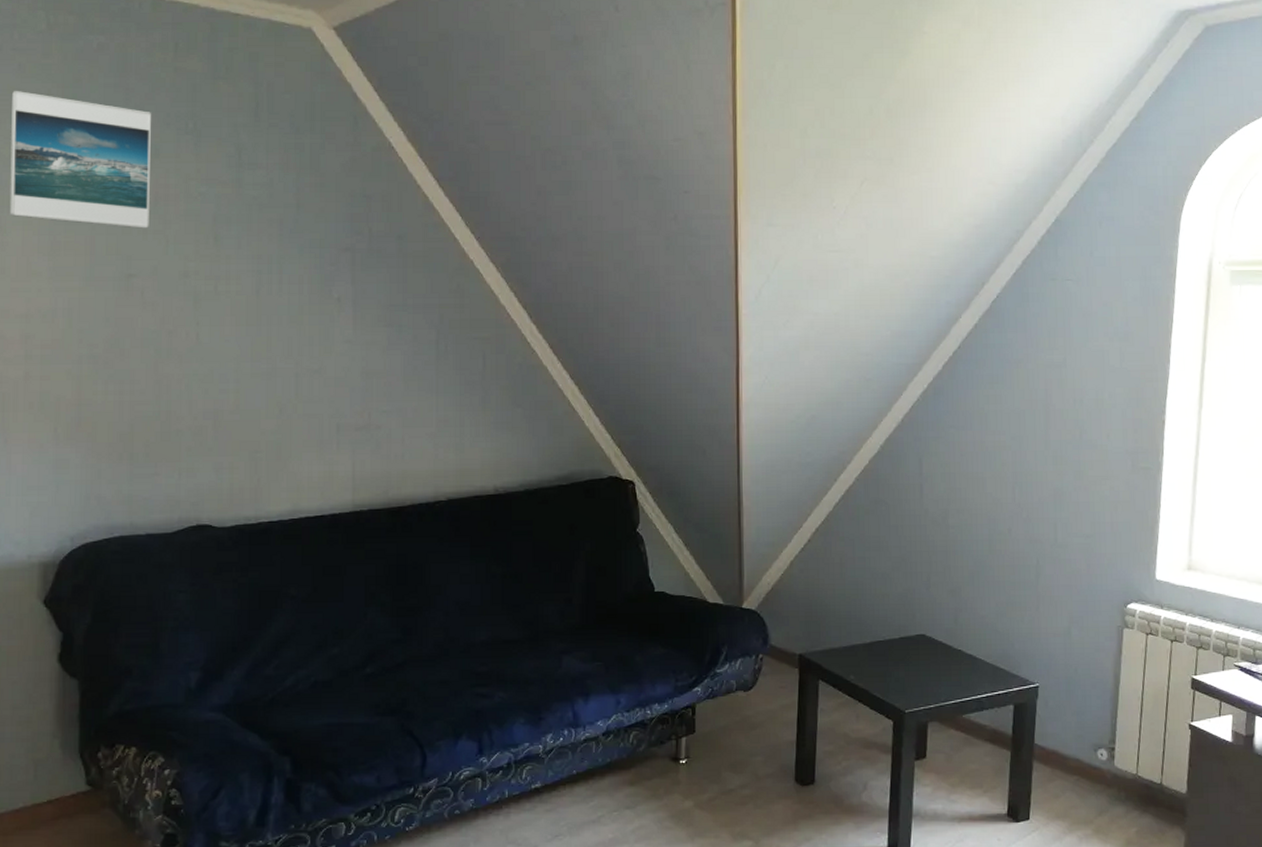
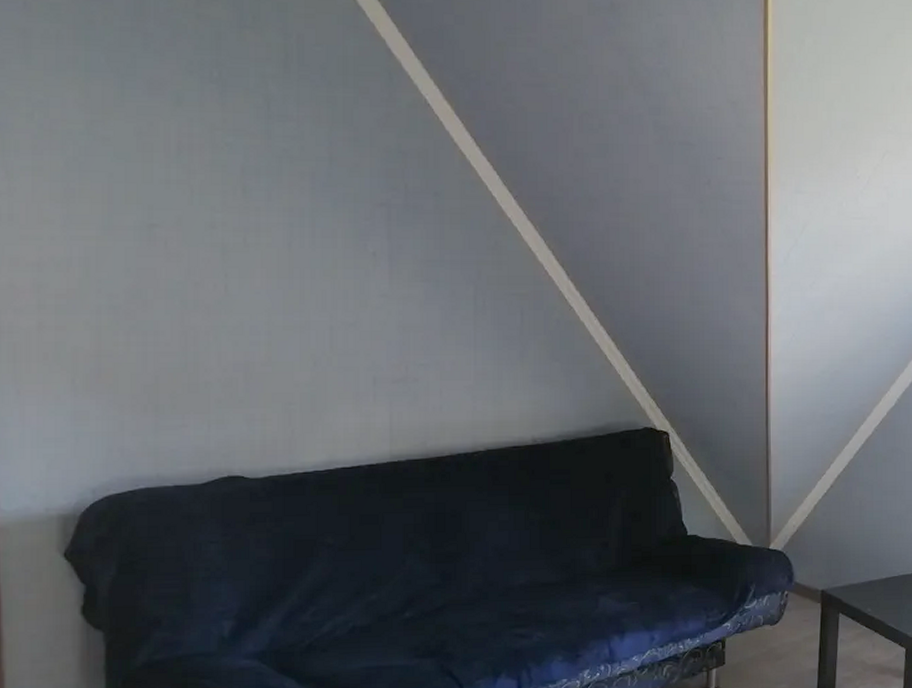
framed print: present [9,90,151,229] -> none [17,29,172,178]

